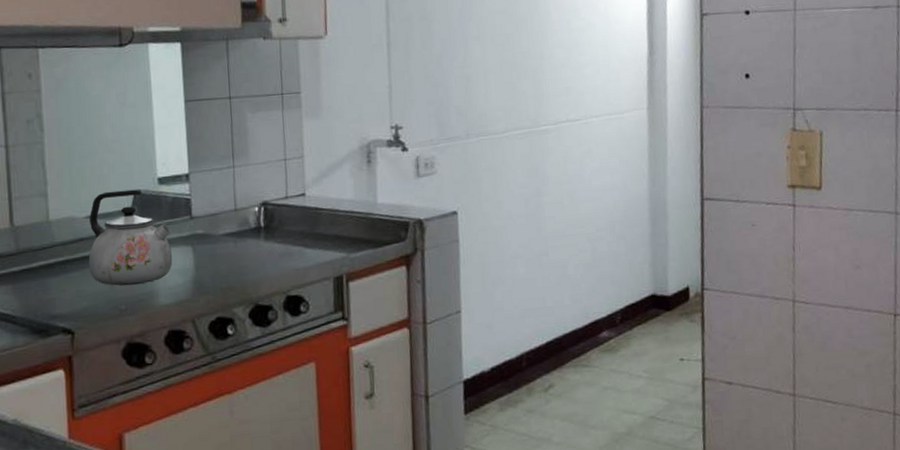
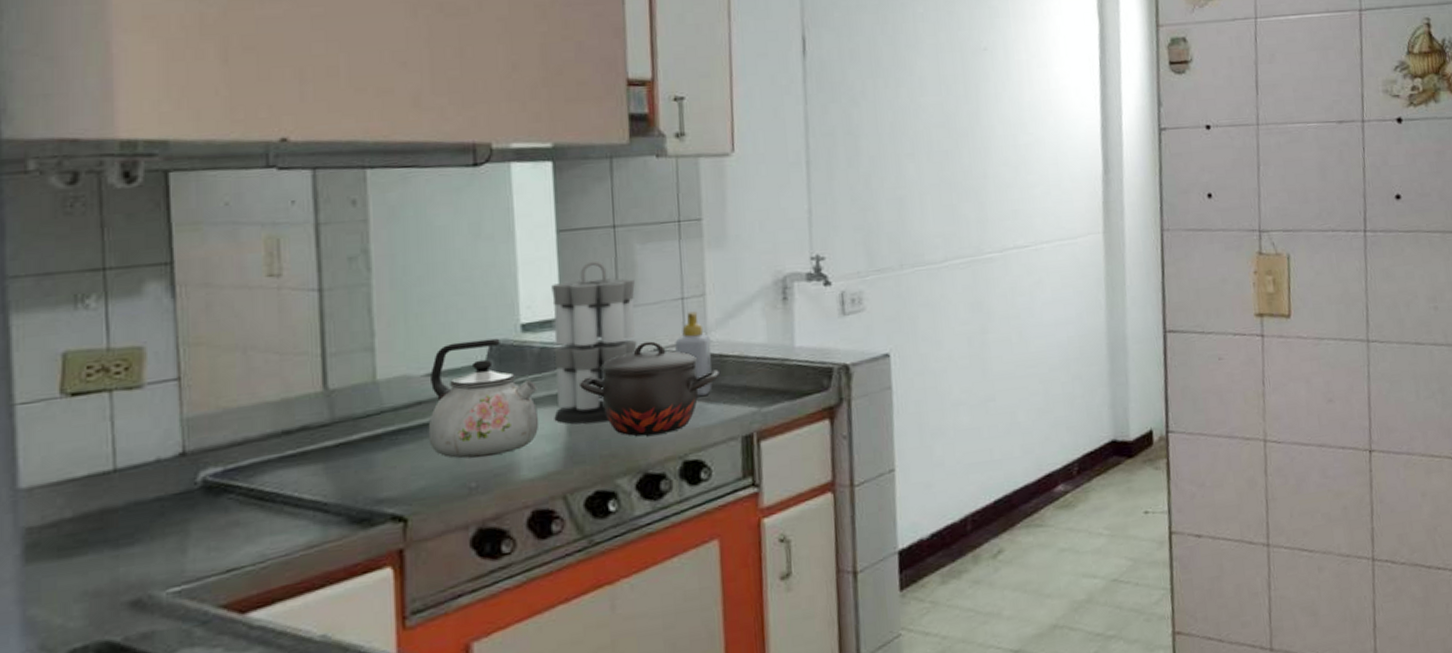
spice rack: none [181,126,249,262] -> present [551,260,637,424]
cooking pot: none [203,195,315,274] -> present [578,341,719,437]
soap bottle: none [279,171,310,242] -> present [675,311,713,396]

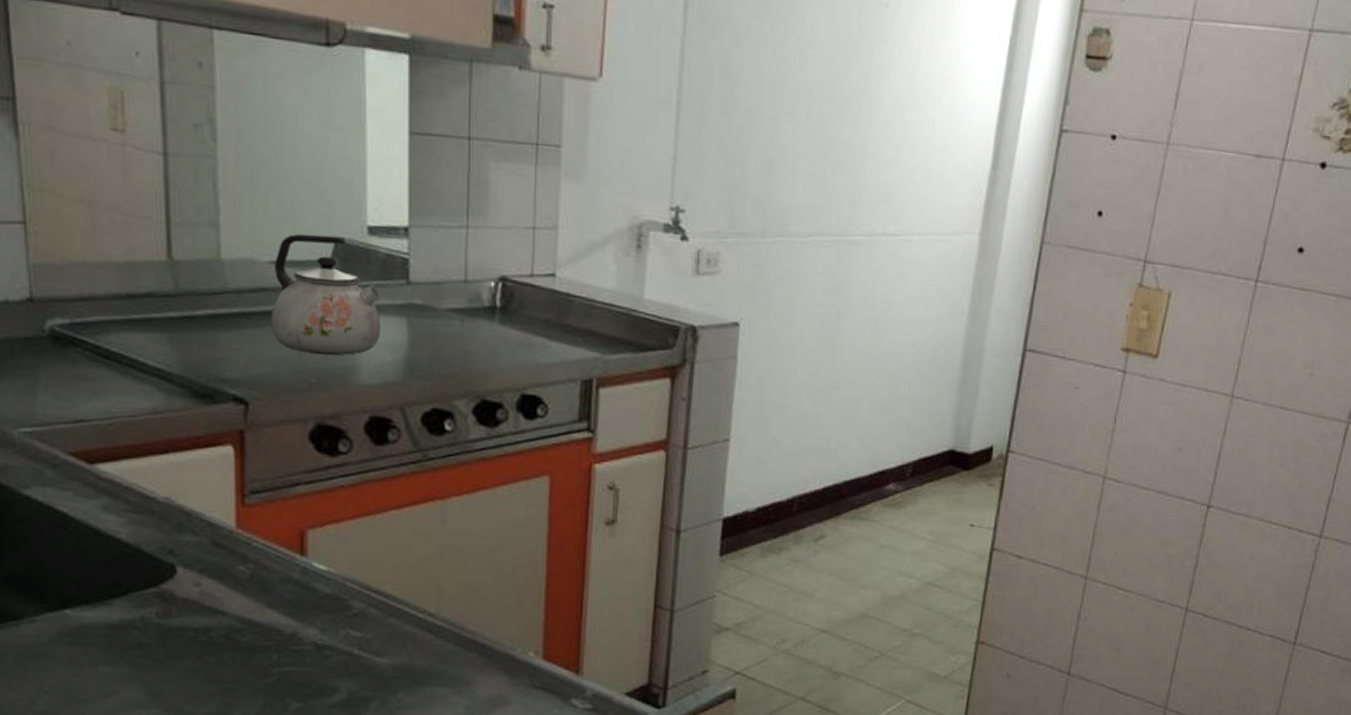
spice rack: present [551,260,637,424] -> none [396,171,486,340]
cooking pot: present [578,341,719,437] -> none [422,267,565,364]
soap bottle: present [675,311,713,396] -> none [522,243,559,332]

